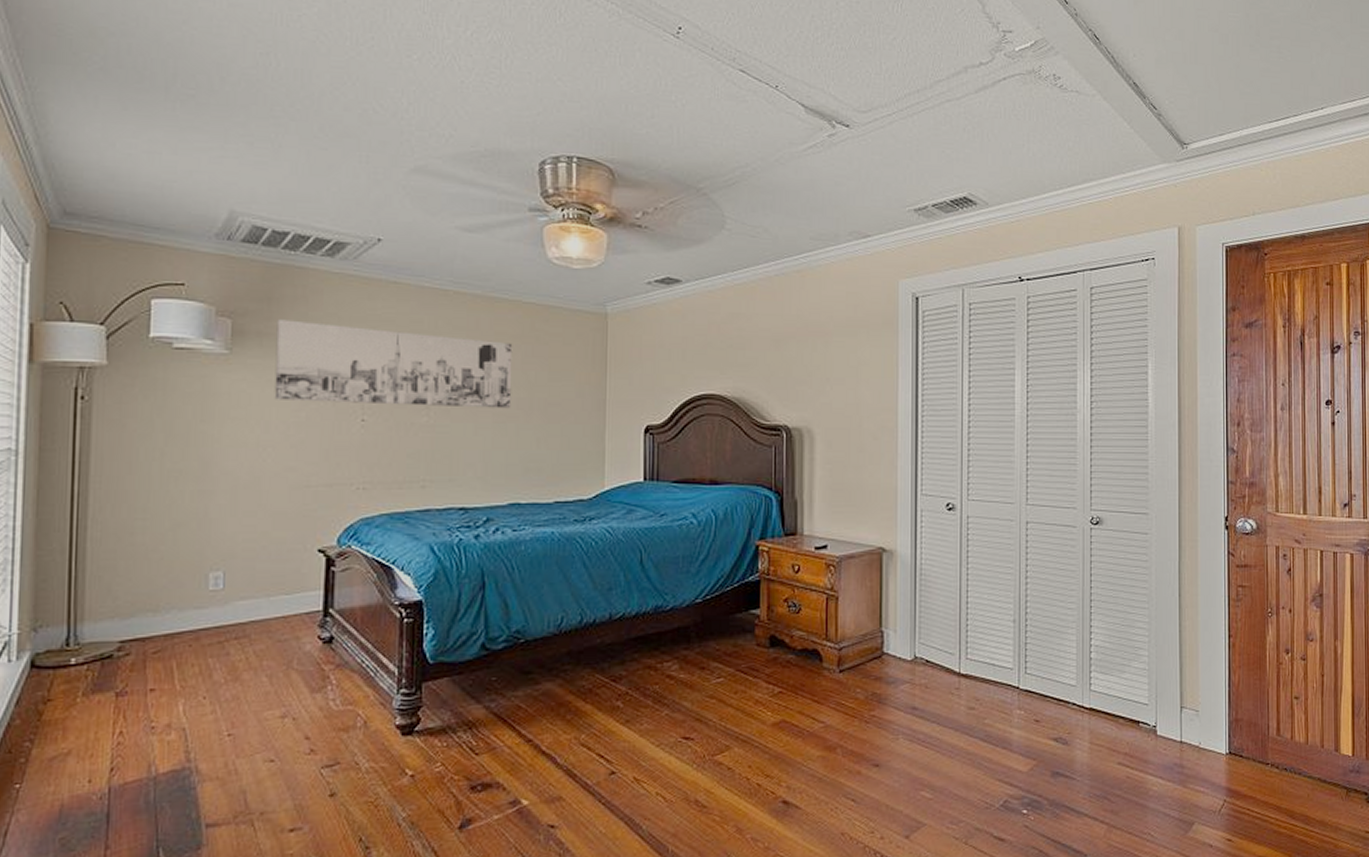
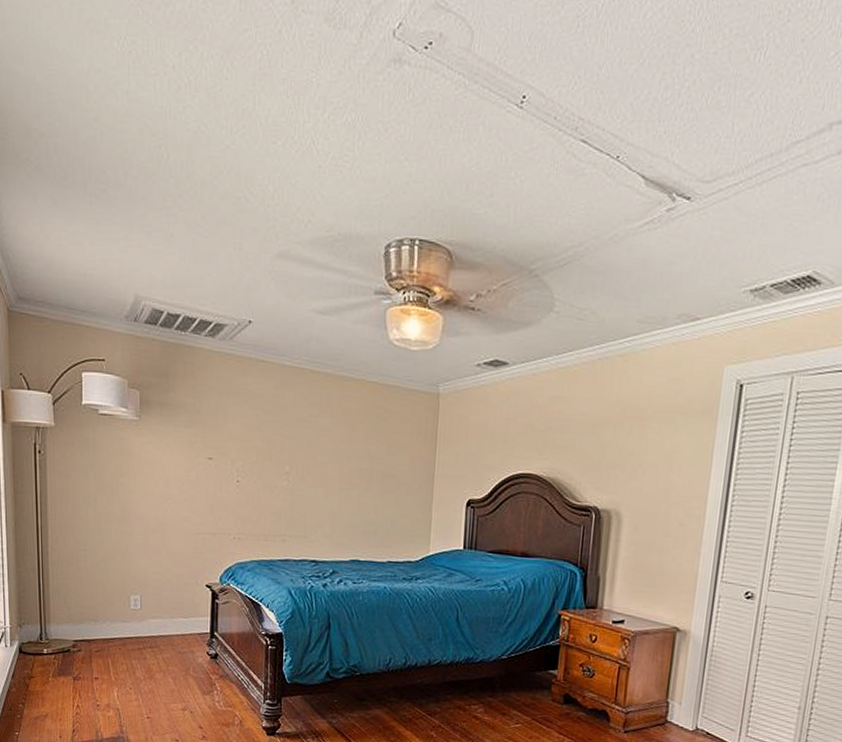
wall art: present [274,319,513,409] -> none [172,392,357,478]

